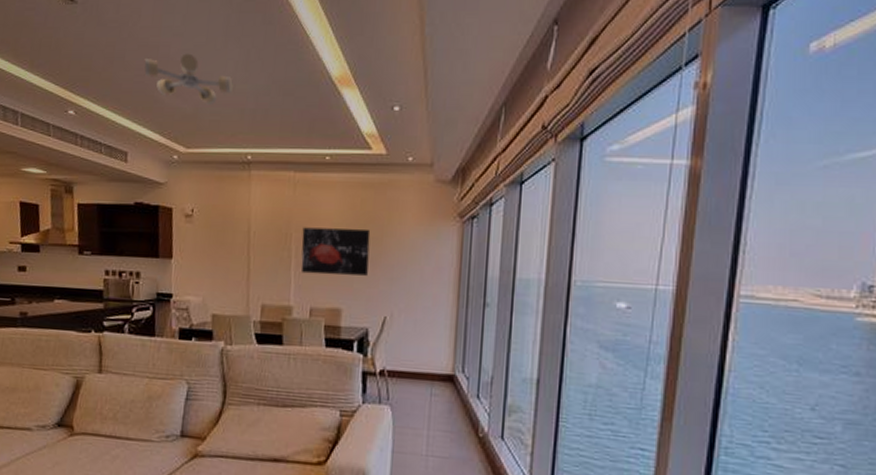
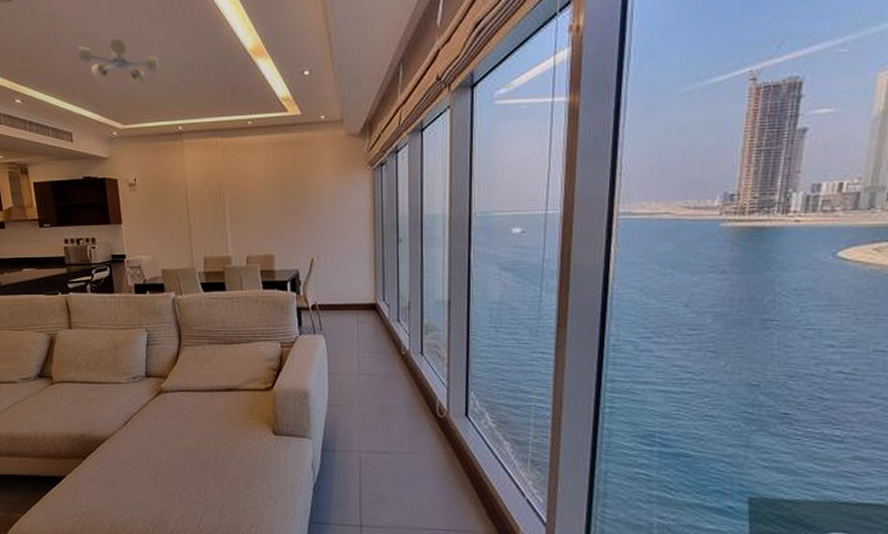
wall art: present [301,227,371,276] -> none [233,182,294,227]

